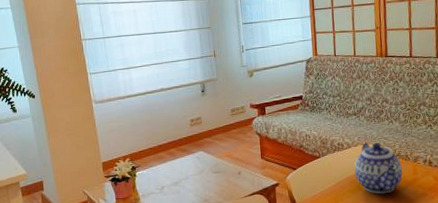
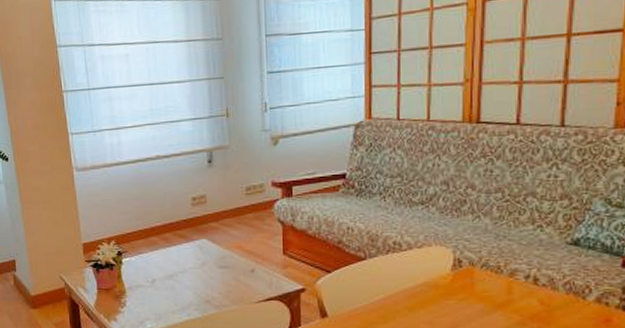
teapot: present [354,143,403,194] -> none [415,244,490,317]

